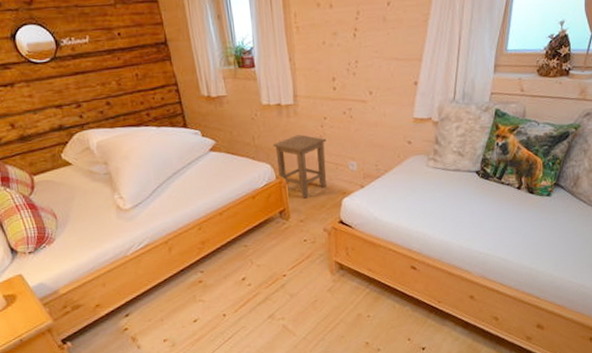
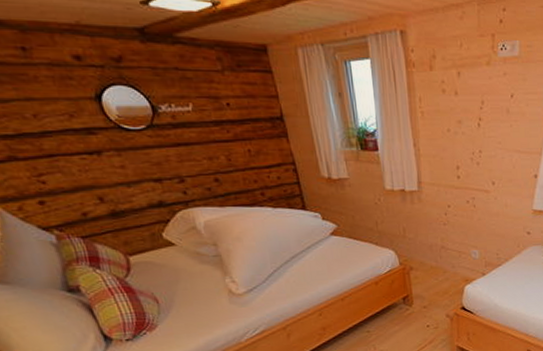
stool: present [273,134,327,199] -> none [396,222,450,285]

